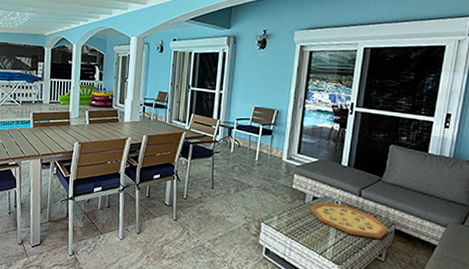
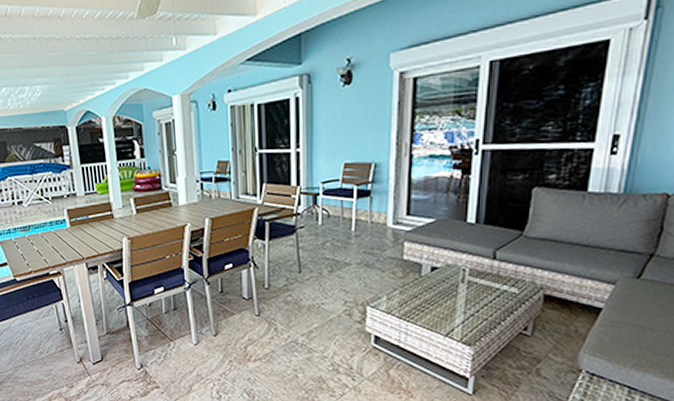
decorative tray: present [309,202,389,239] -> none [427,272,536,309]

